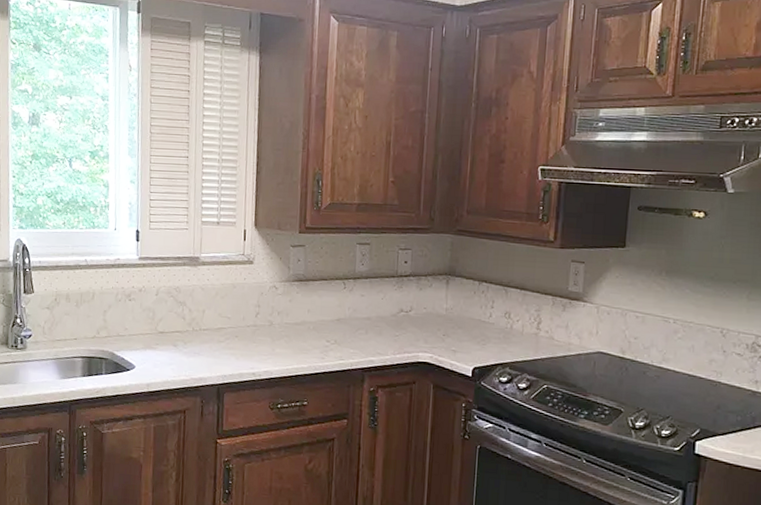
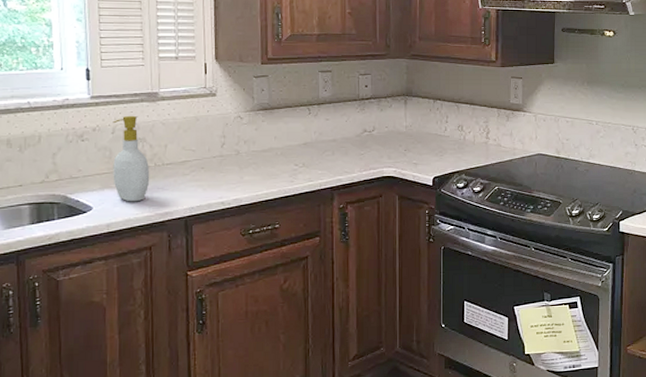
soap bottle: none [154,278,188,365] -> present [113,115,150,202]

